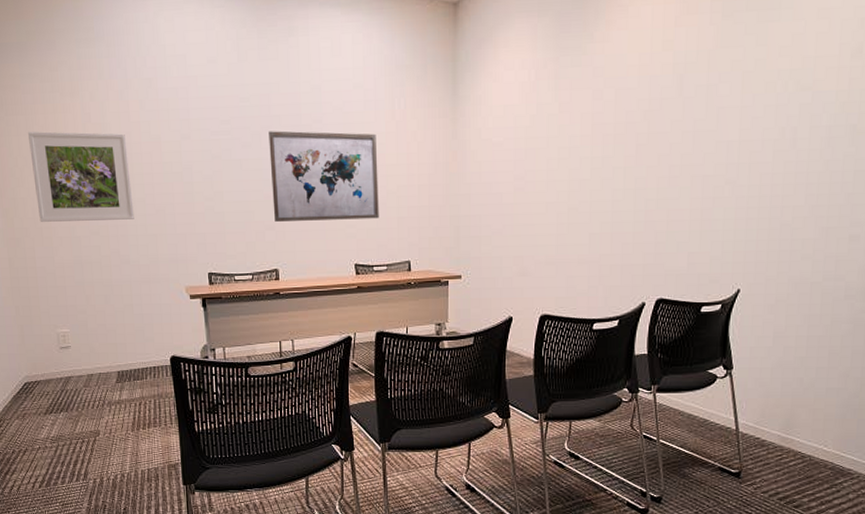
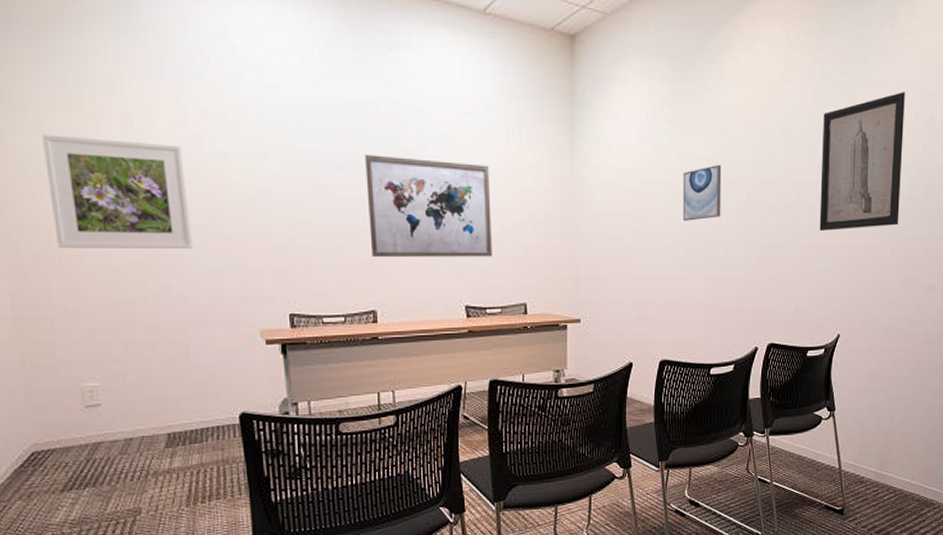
wall art: none [565,117,608,177] -> present [682,164,722,221]
wall art: none [718,22,827,181] -> present [819,92,905,232]

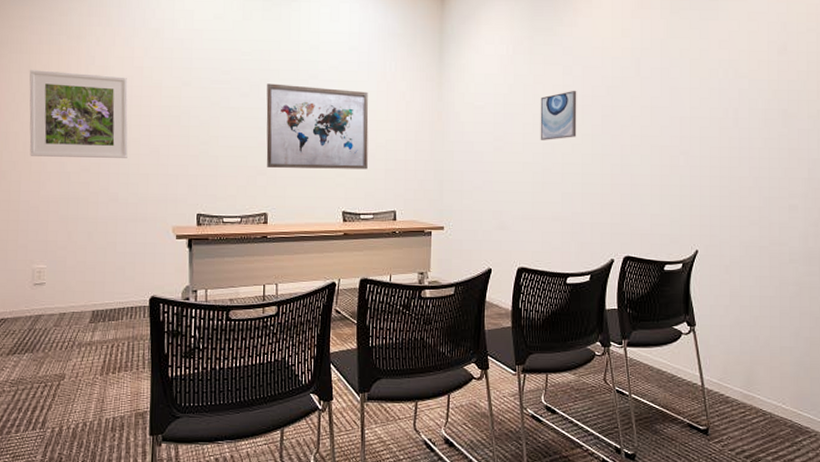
wall art: present [819,92,905,232] -> none [674,24,757,152]

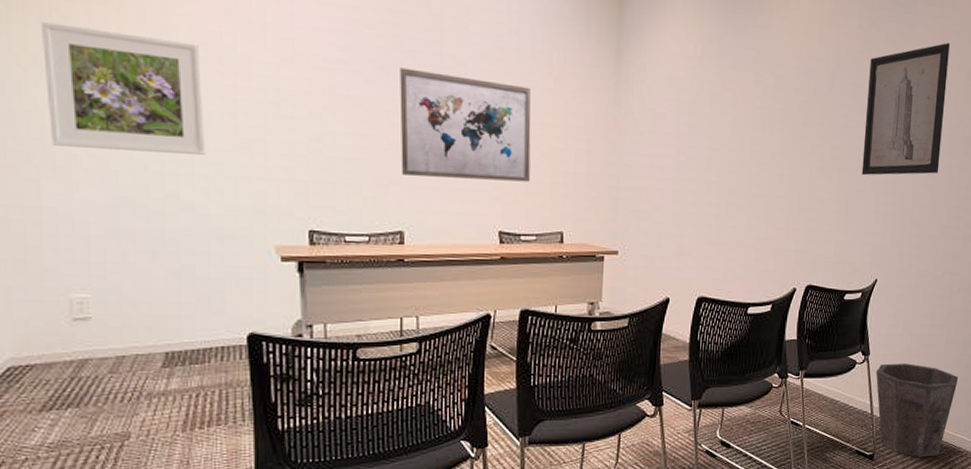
wall art: present [540,90,577,140] -> none [727,102,768,157]
wall art: none [674,24,757,152] -> present [861,43,950,176]
waste bin: none [704,335,798,436] -> present [876,363,959,458]

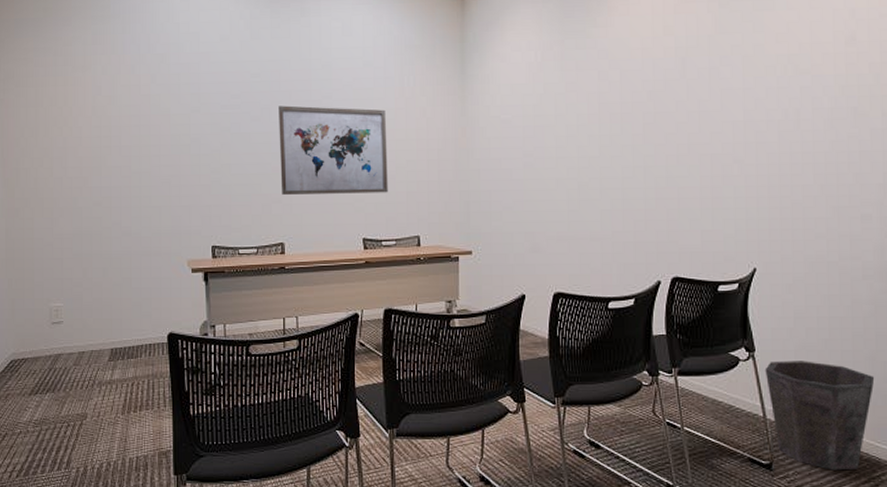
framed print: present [42,22,205,155] -> none [37,103,139,192]
wall art: present [861,43,950,176] -> none [725,12,821,160]

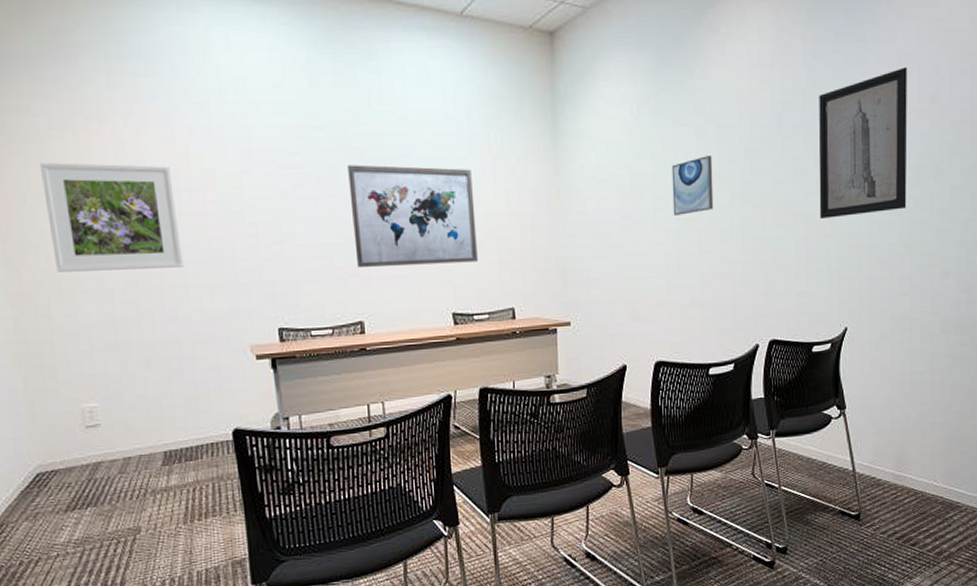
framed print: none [37,103,139,192] -> present [40,162,183,272]
wall art: none [574,97,615,154] -> present [671,154,714,215]
wall art: none [725,12,821,160] -> present [819,67,907,220]
waste bin: present [765,361,875,471] -> none [854,414,950,516]

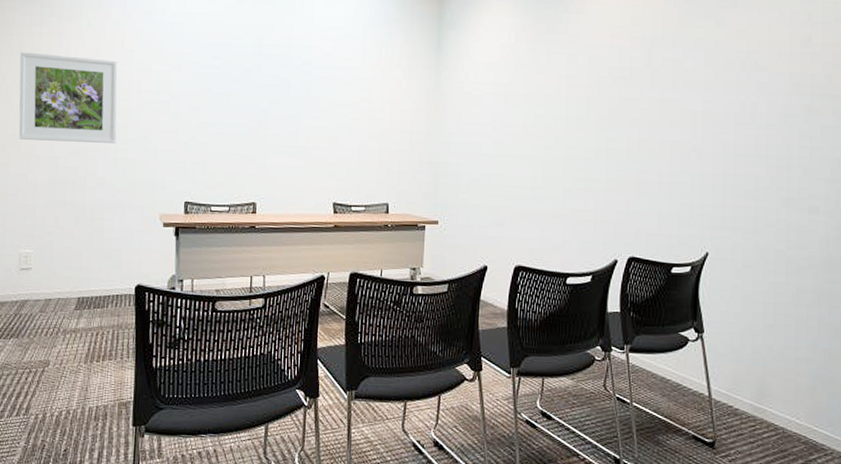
wall art: present [348,165,478,267] -> none [256,69,362,160]
wall art: present [671,154,714,215] -> none [542,80,582,133]
wall art: present [819,67,907,220] -> none [685,13,778,148]

